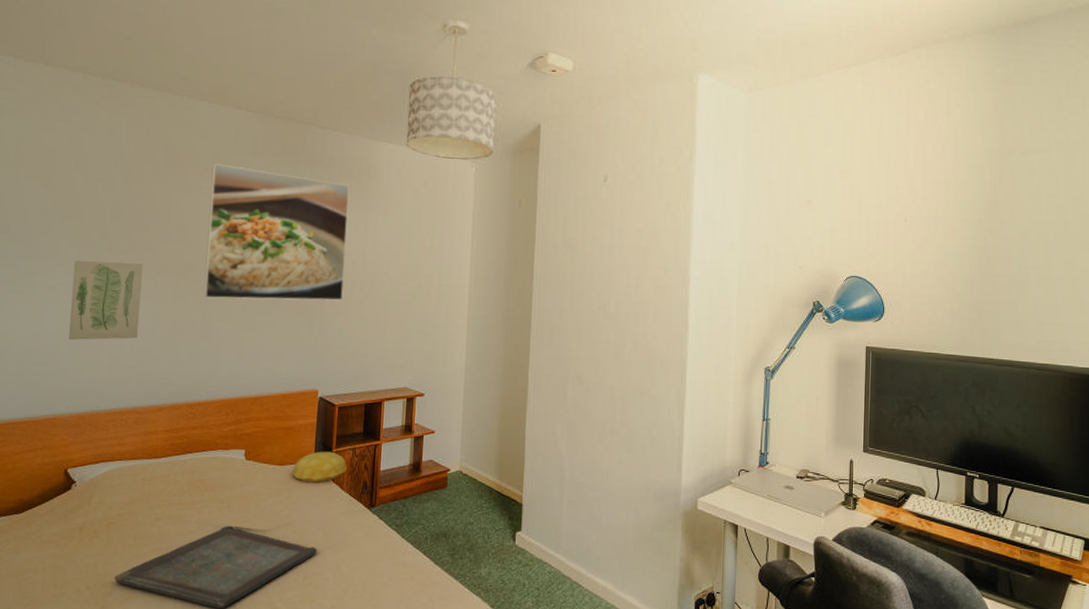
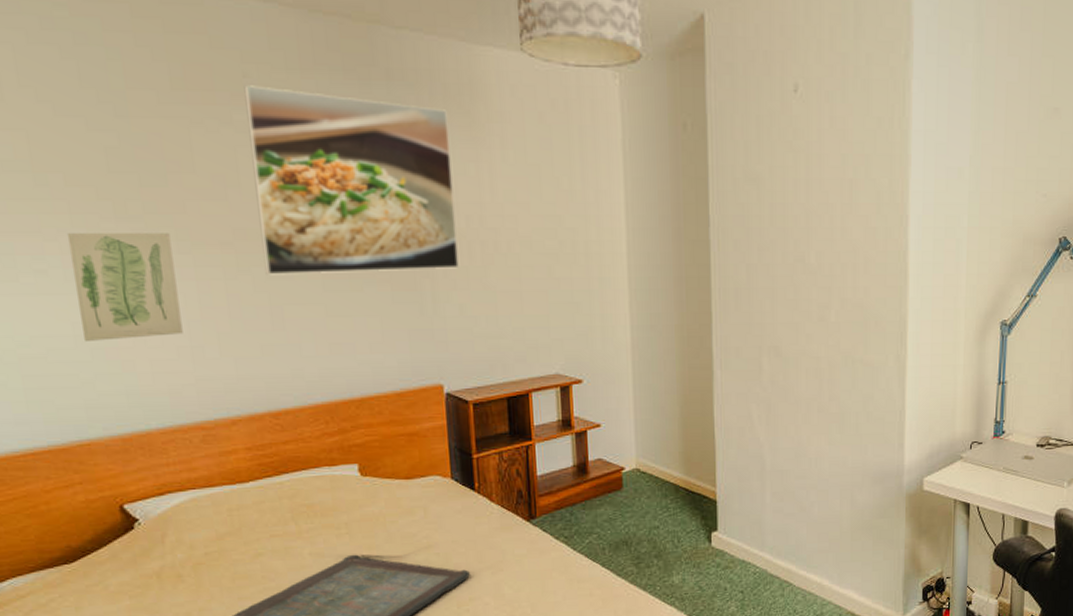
cushion: present [292,451,348,483] -> none [424,458,495,497]

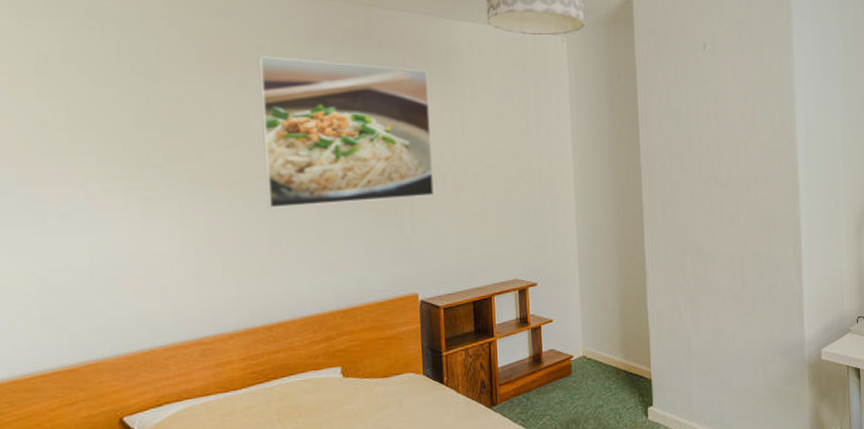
wall art: present [68,233,183,341] -> none [95,177,191,272]

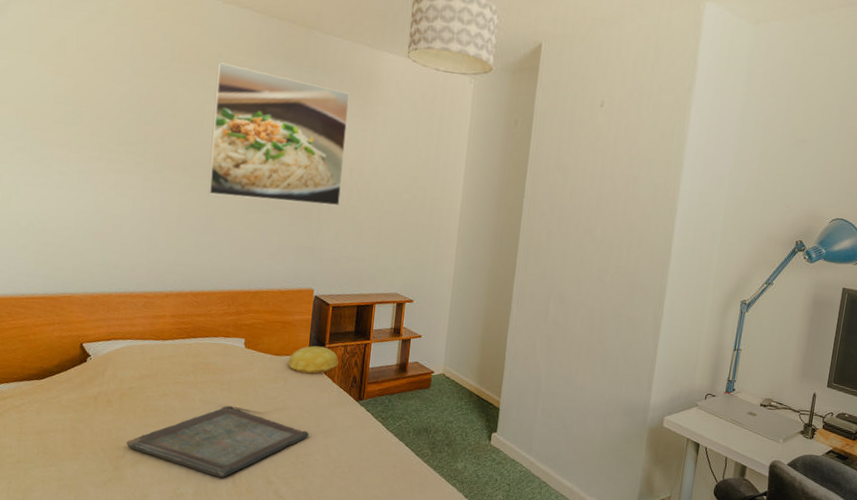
cushion: none [399,355,462,392] -> present [288,345,339,374]

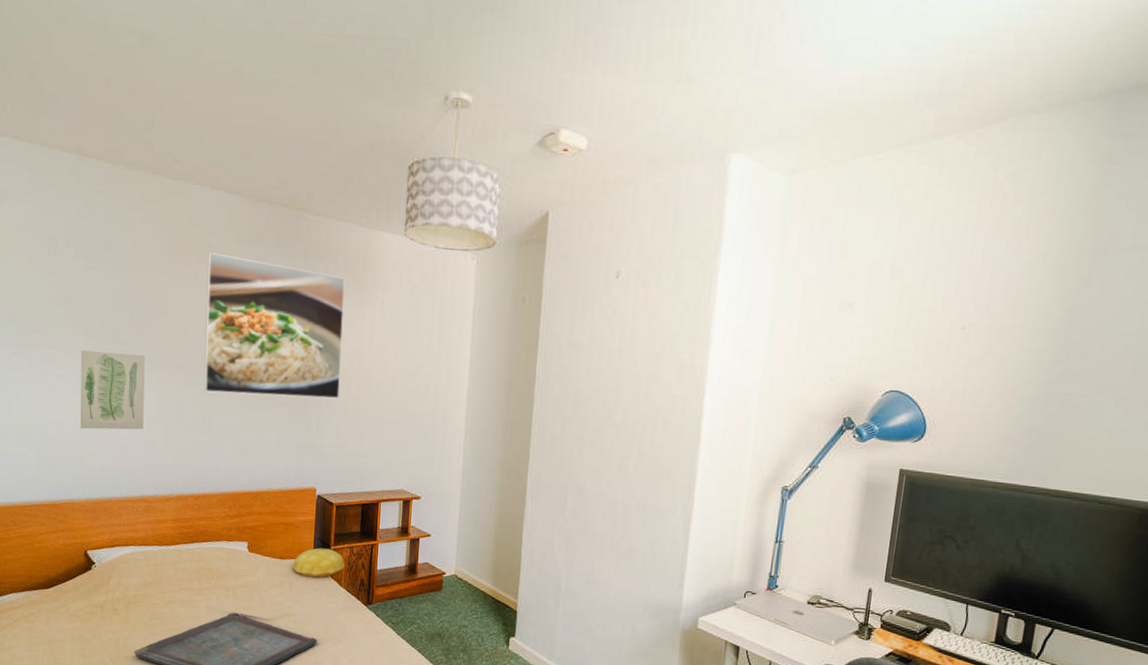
wall art: none [82,149,151,228] -> present [81,350,145,430]

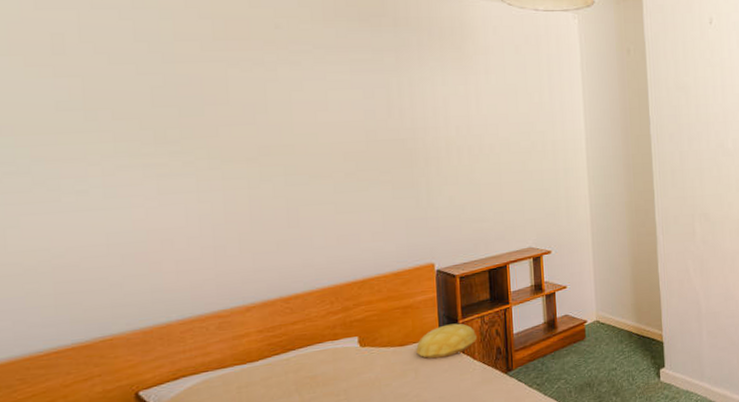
wall art: present [81,350,145,430] -> none [111,153,208,248]
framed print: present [204,252,345,399] -> none [275,34,449,183]

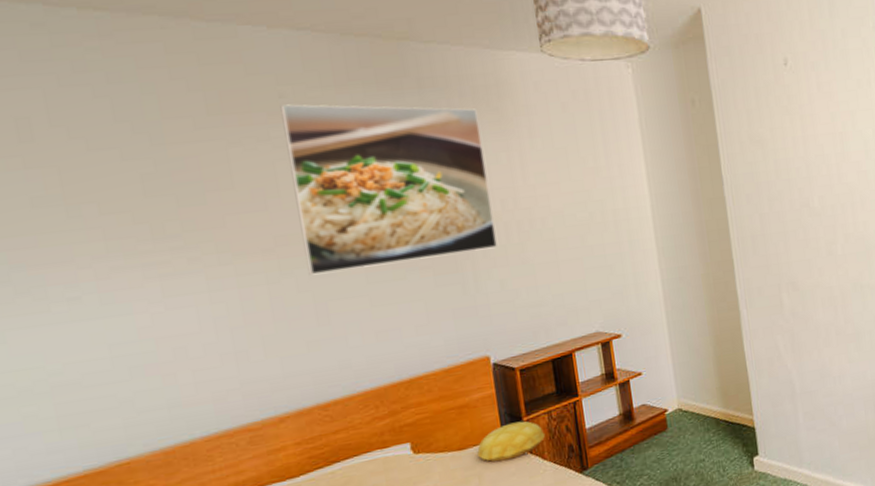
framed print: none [275,34,449,183] -> present [280,104,497,275]

